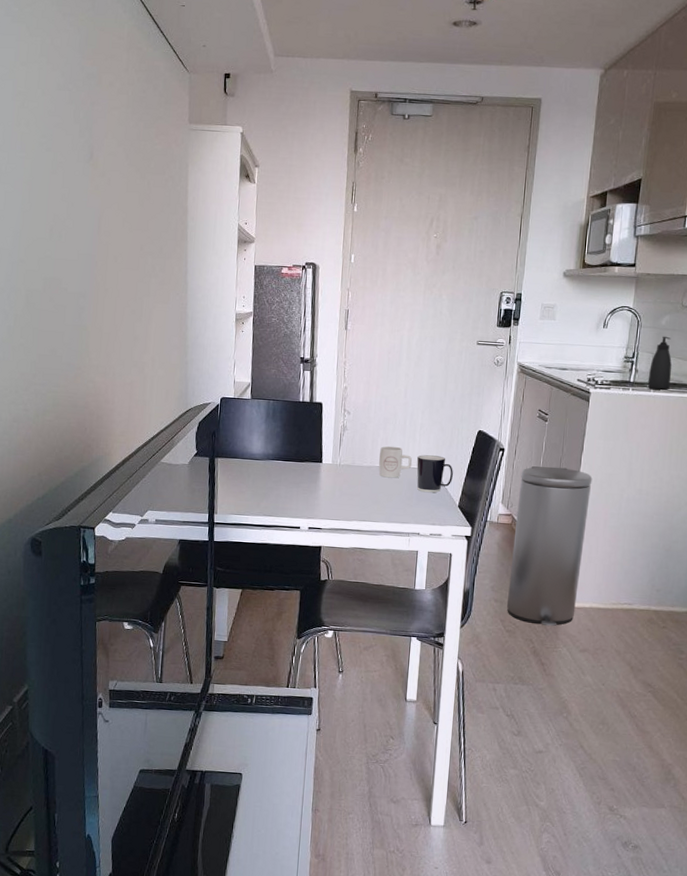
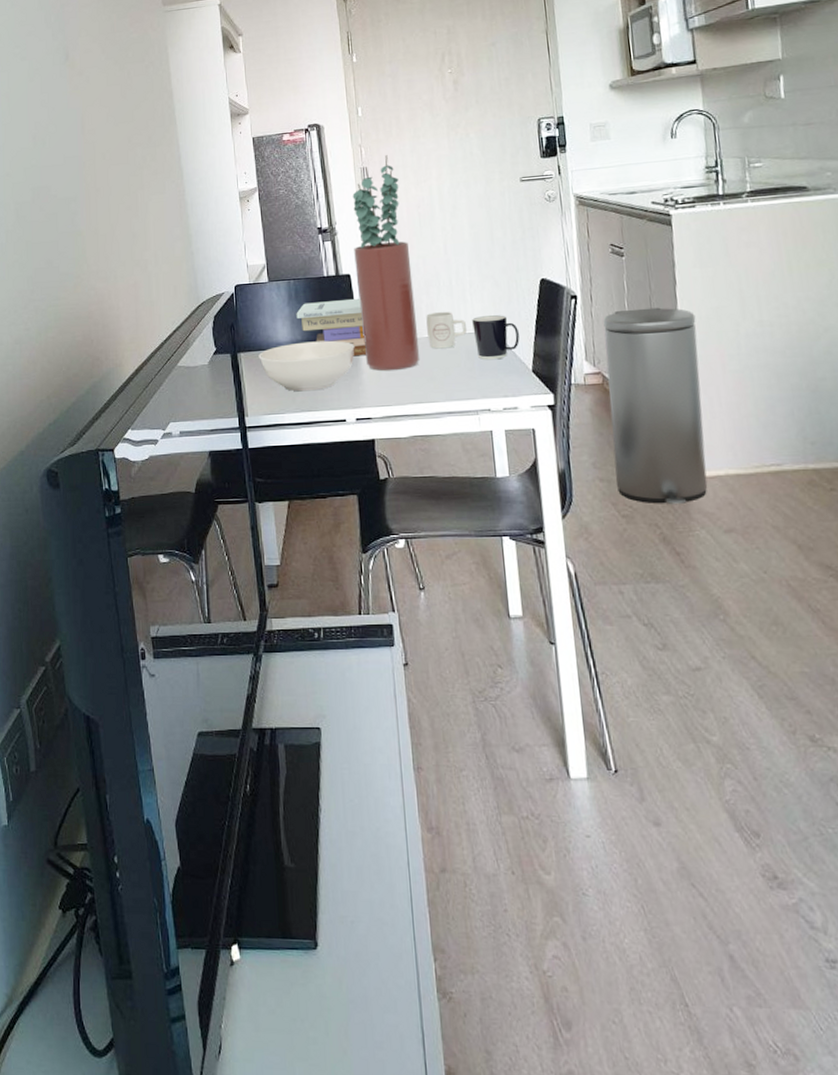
bowl: none [233,456,317,499] -> present [258,340,355,392]
books: none [271,422,328,475] -> present [296,298,366,357]
vase: none [324,302,376,491] -> present [352,155,421,371]
soap dispenser: present [647,336,672,390] -> none [740,135,771,199]

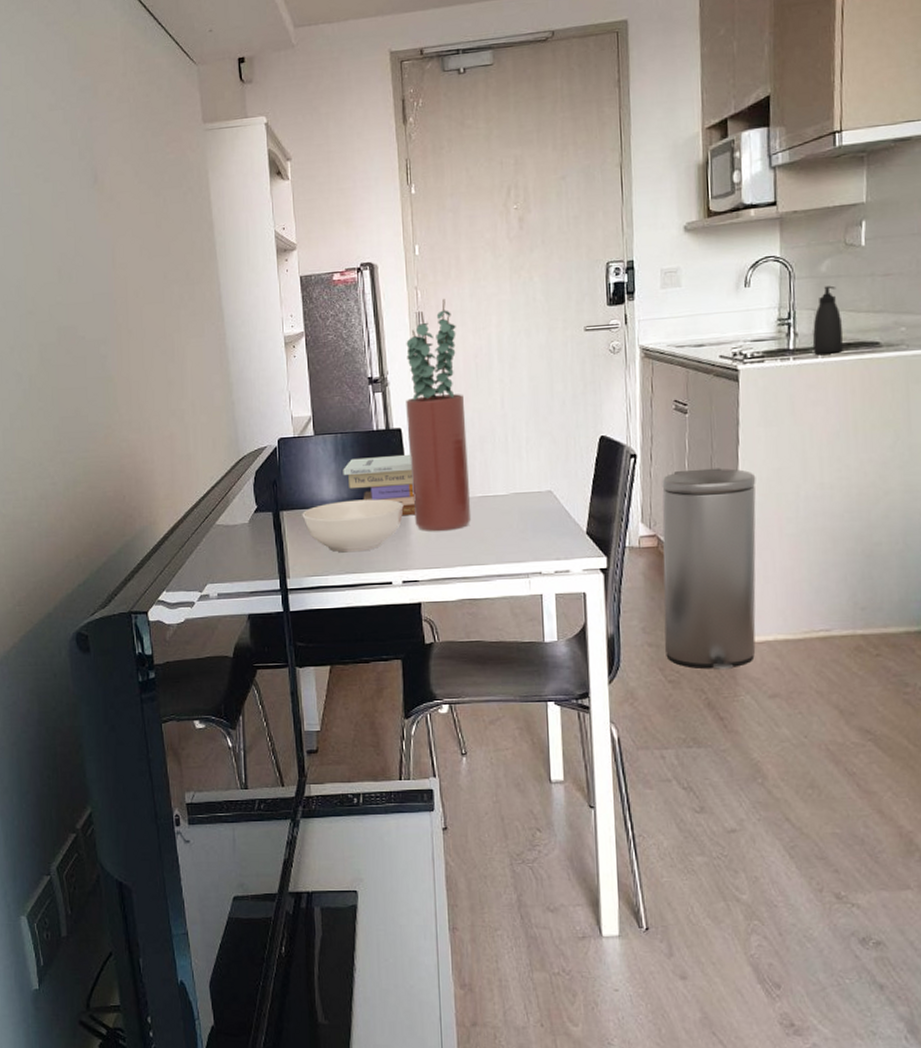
mug: present [426,311,467,349] -> none [479,469,521,509]
mug: present [472,315,520,360] -> none [527,474,575,522]
soap dispenser: none [740,135,771,199] -> present [812,285,843,355]

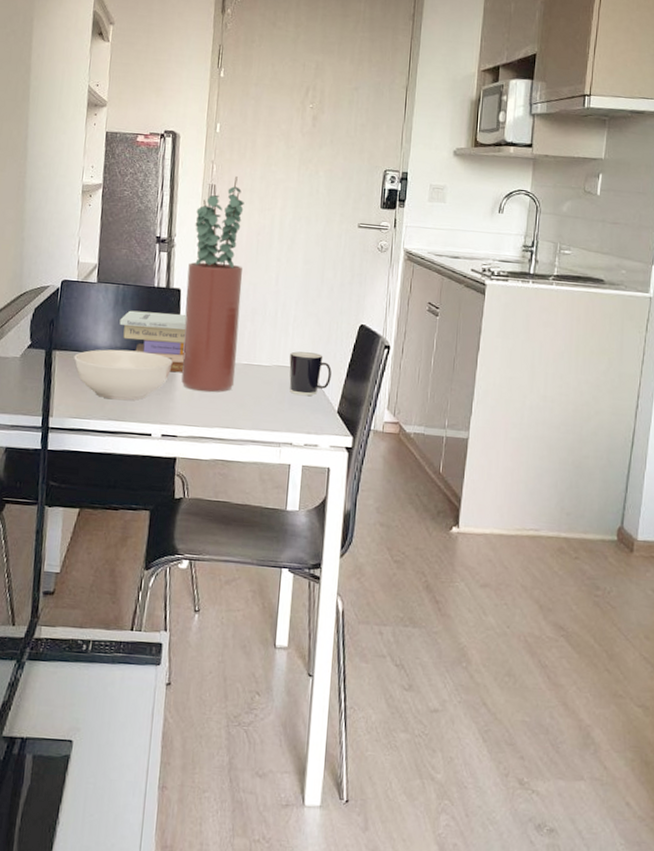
mug: none [527,474,575,522] -> present [289,351,332,397]
pedal bin: present [662,468,756,671] -> none [395,367,490,557]
soap dispenser: present [812,285,843,355] -> none [549,223,576,284]

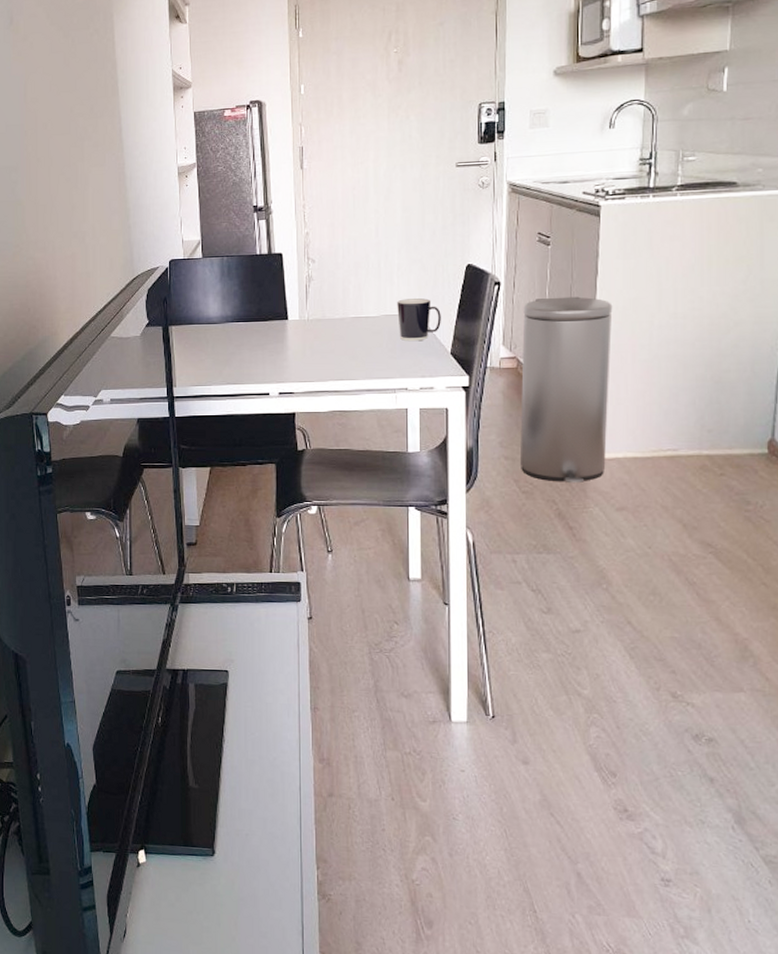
bowl: present [74,349,173,401] -> none [189,317,282,365]
books: present [119,310,186,373] -> none [227,277,292,333]
vase: present [181,176,244,393] -> none [287,135,344,349]
pedal bin: none [395,367,490,557] -> present [520,296,613,484]

